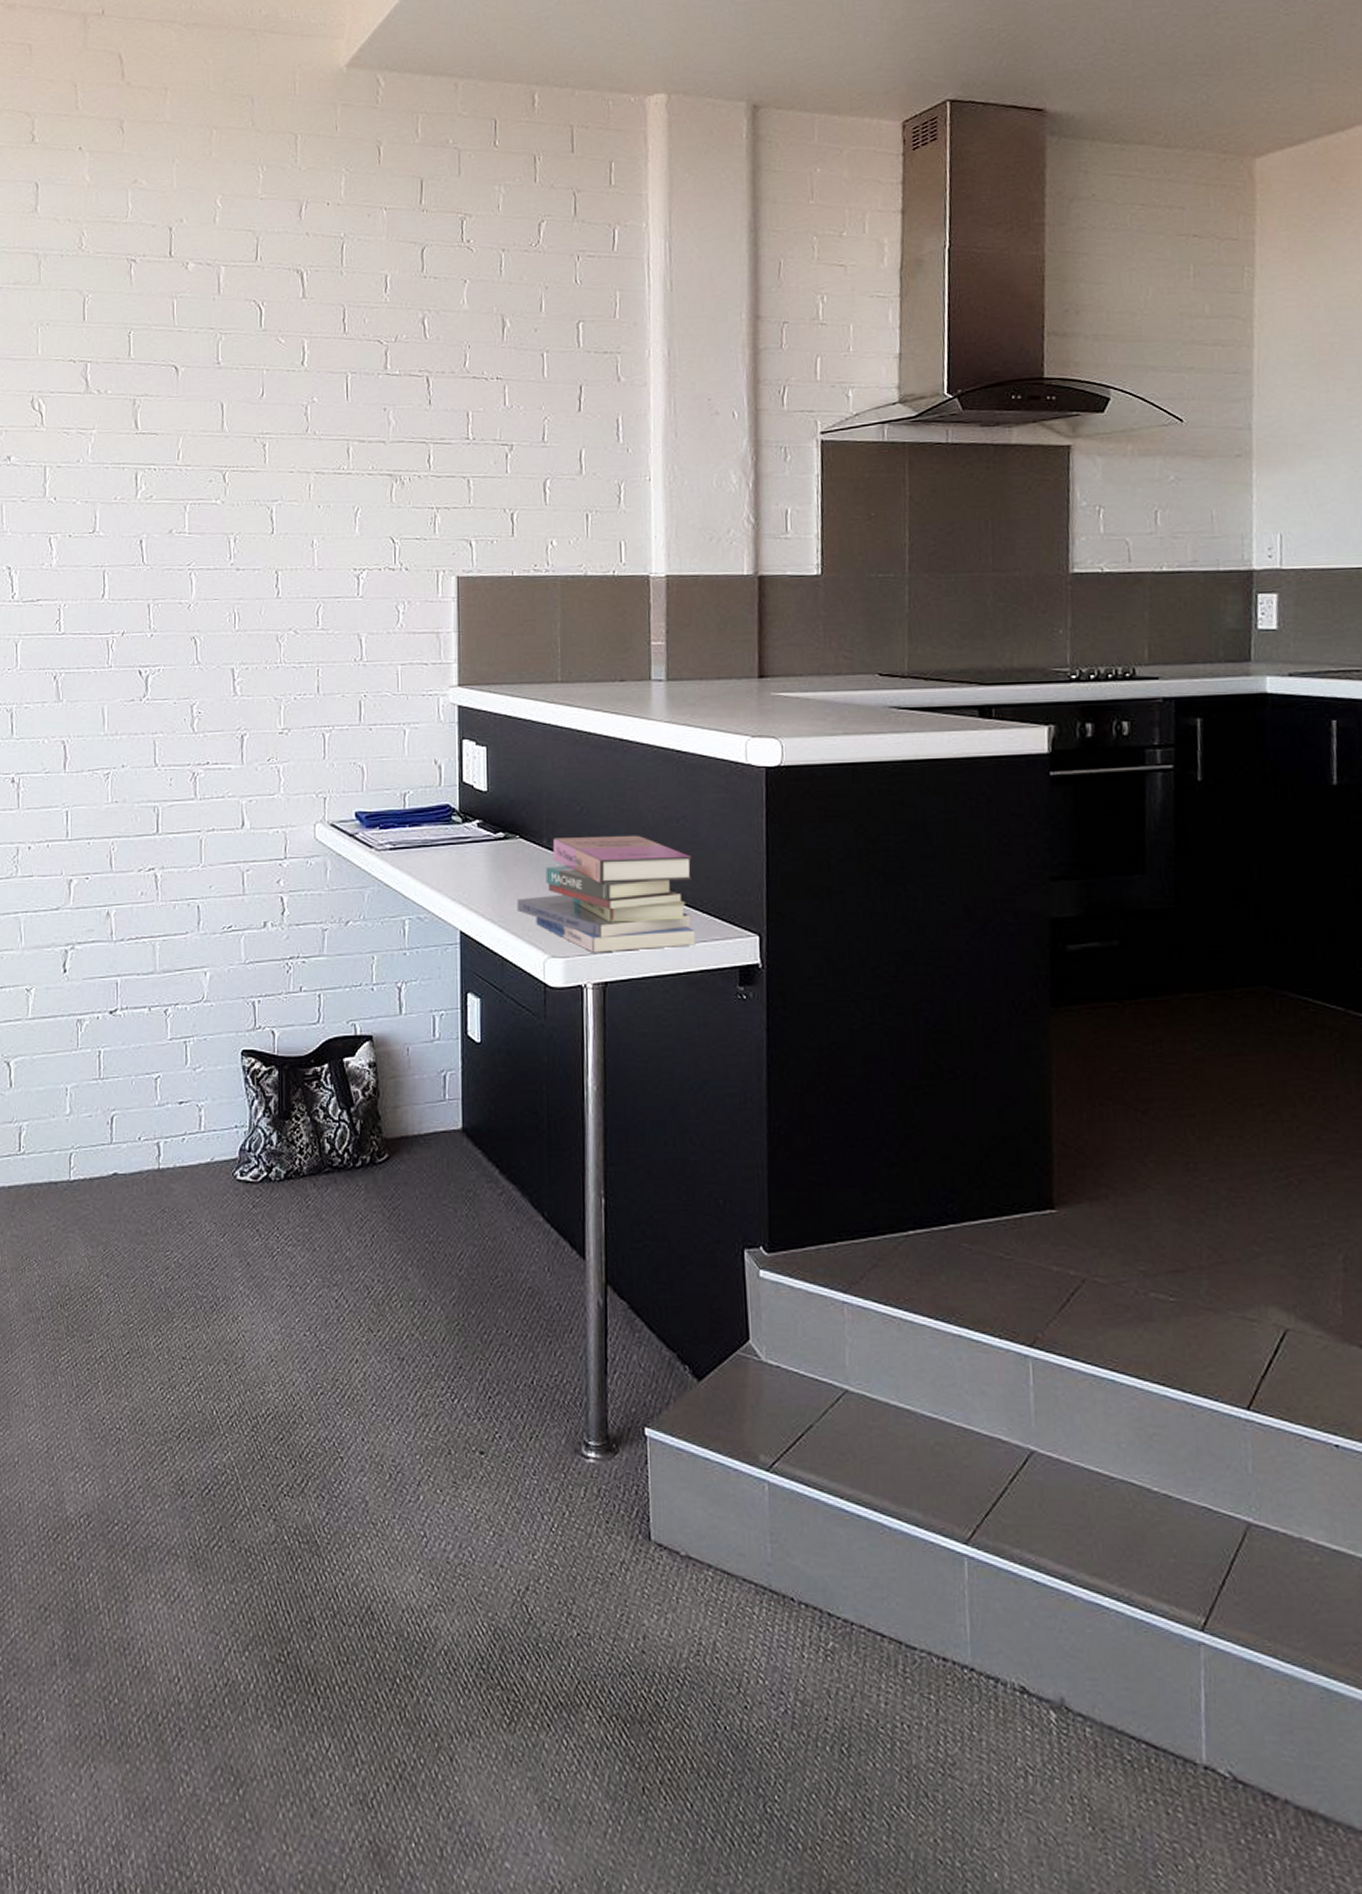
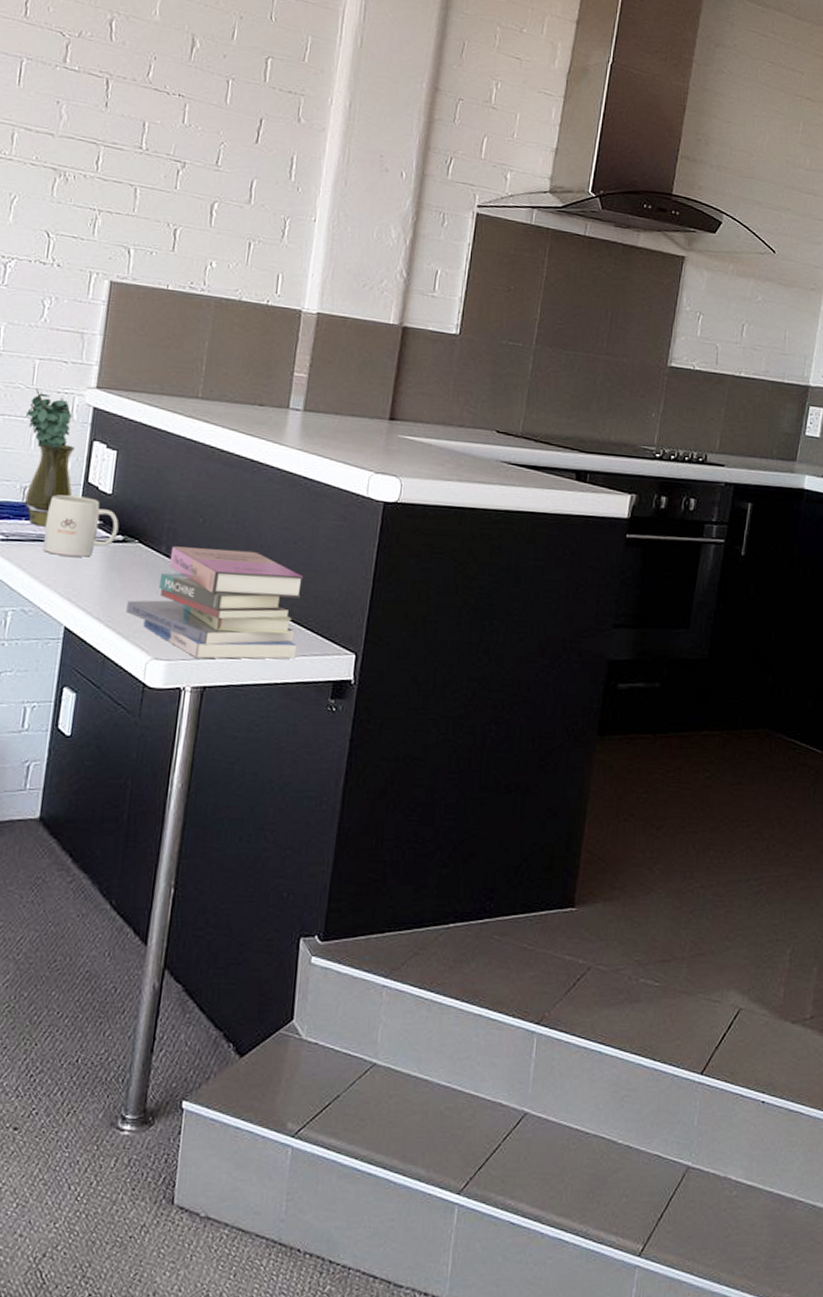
vase: none [396,694,450,832] -> present [24,388,75,527]
mug: none [428,797,499,859] -> present [43,494,119,557]

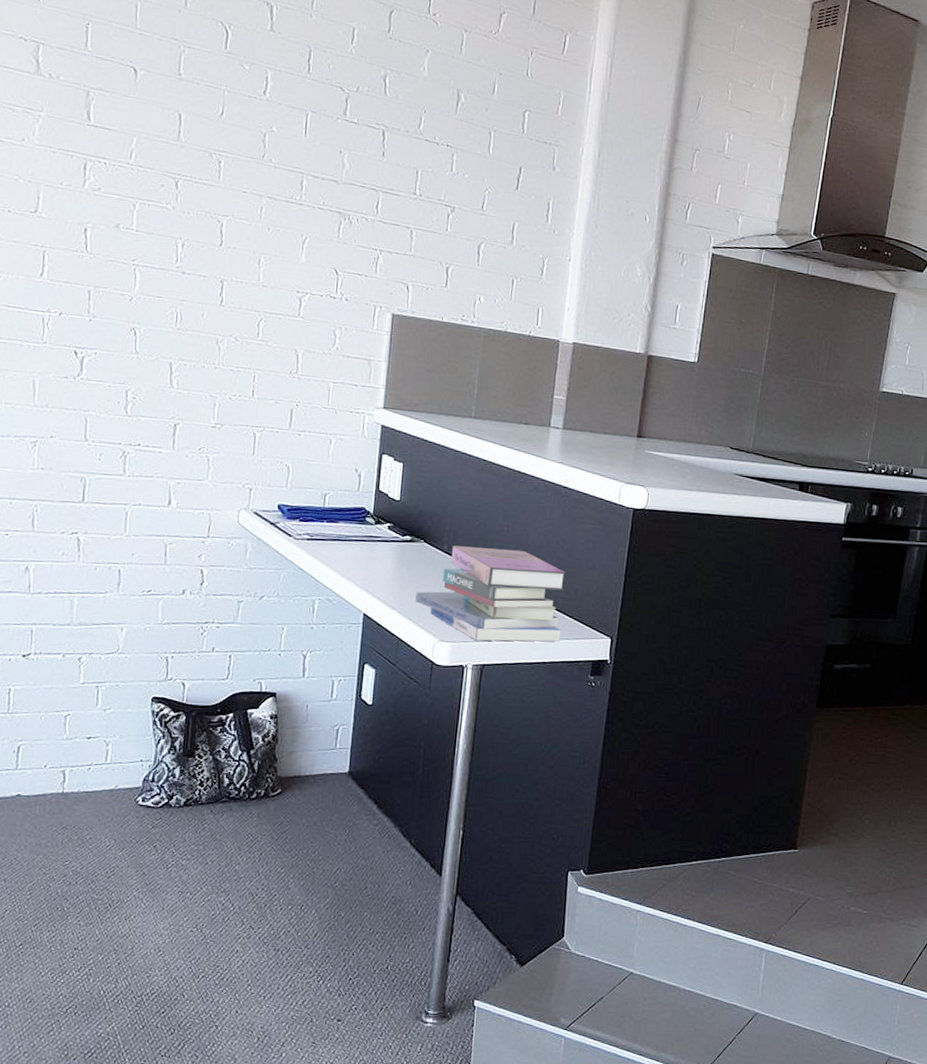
vase: present [24,388,75,527] -> none [324,408,367,528]
mug: present [43,494,119,557] -> none [343,500,407,555]

